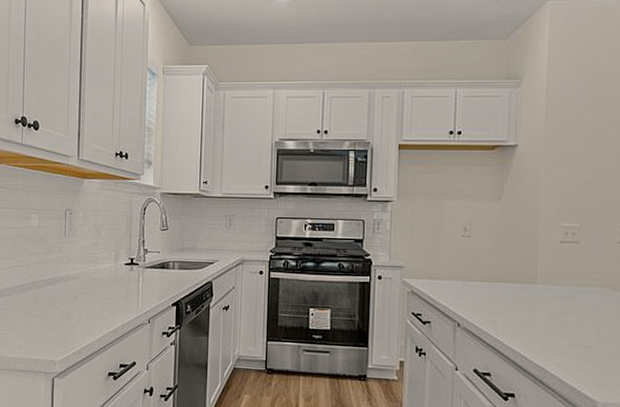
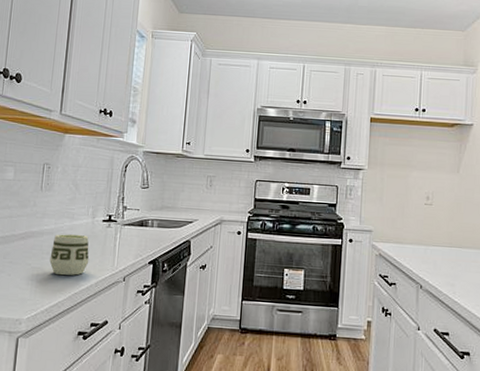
cup: none [77,278,115,318] -> present [49,234,89,275]

